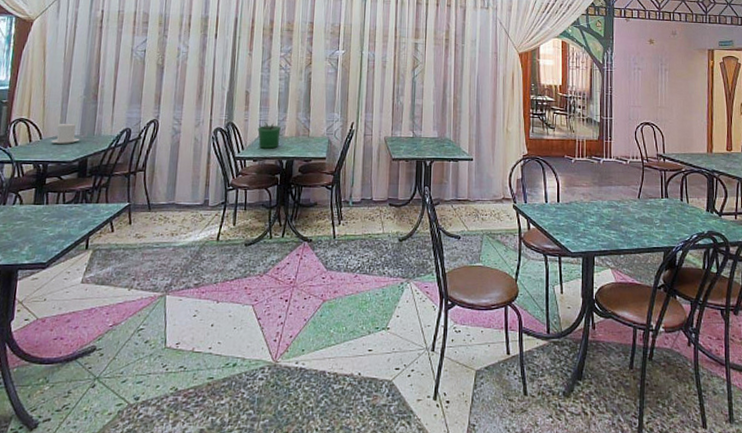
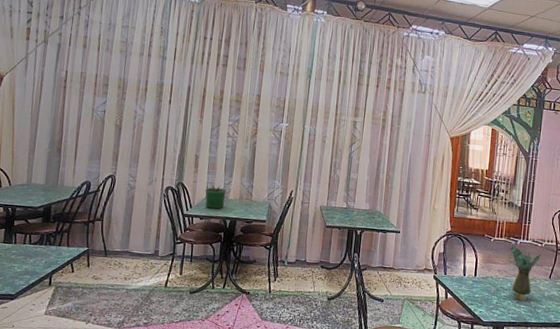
candle: present [51,123,80,145] -> none [19,172,45,192]
vase: none [593,164,627,226] -> present [510,244,541,301]

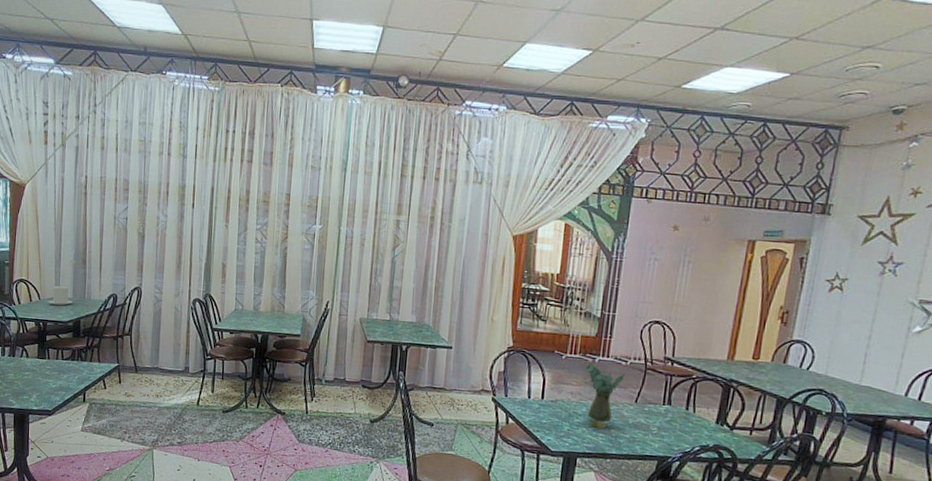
candle: none [19,172,45,192] -> present [48,285,73,306]
planter: present [205,183,231,209] -> none [234,294,261,323]

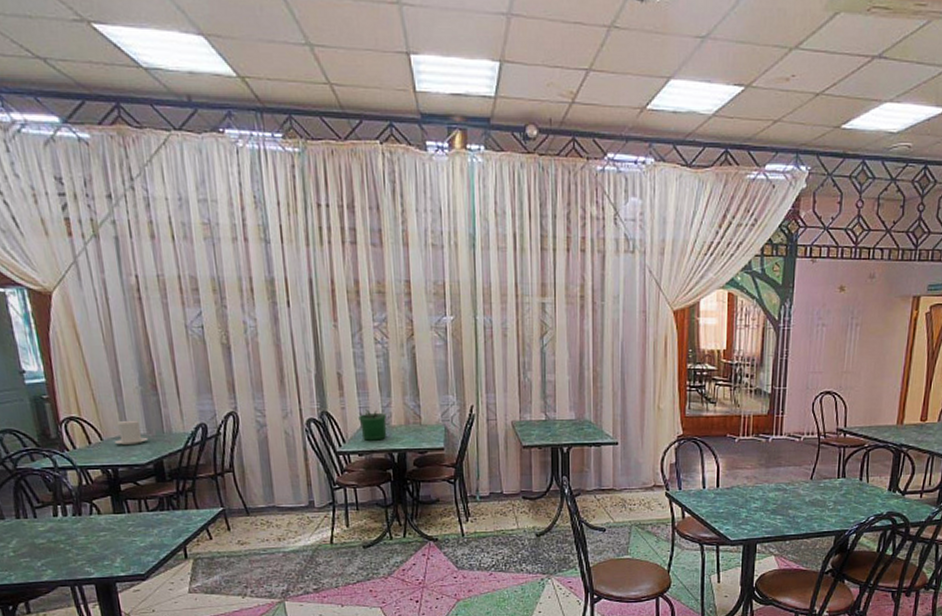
planter: none [234,294,261,323] -> present [358,408,392,441]
vase: present [585,362,625,429] -> none [759,443,799,510]

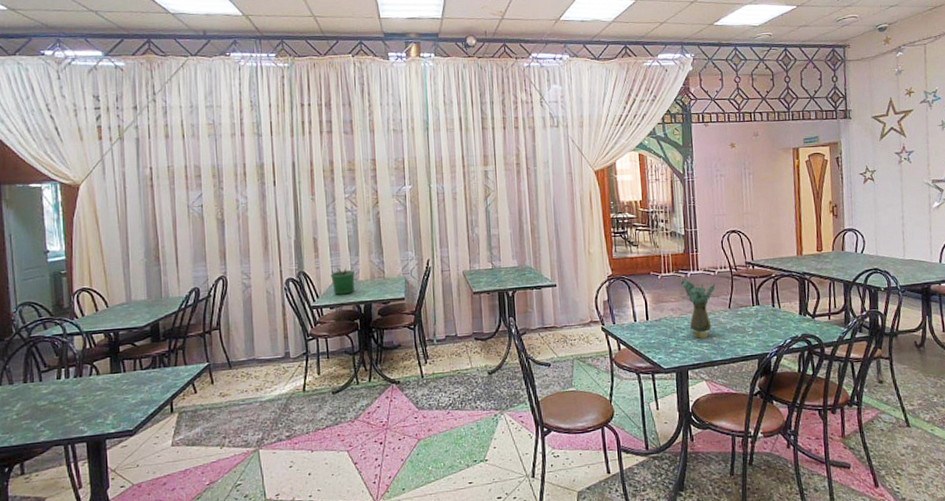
candle: present [114,420,149,446] -> none [118,288,148,311]
vase: none [759,443,799,510] -> present [680,278,716,339]

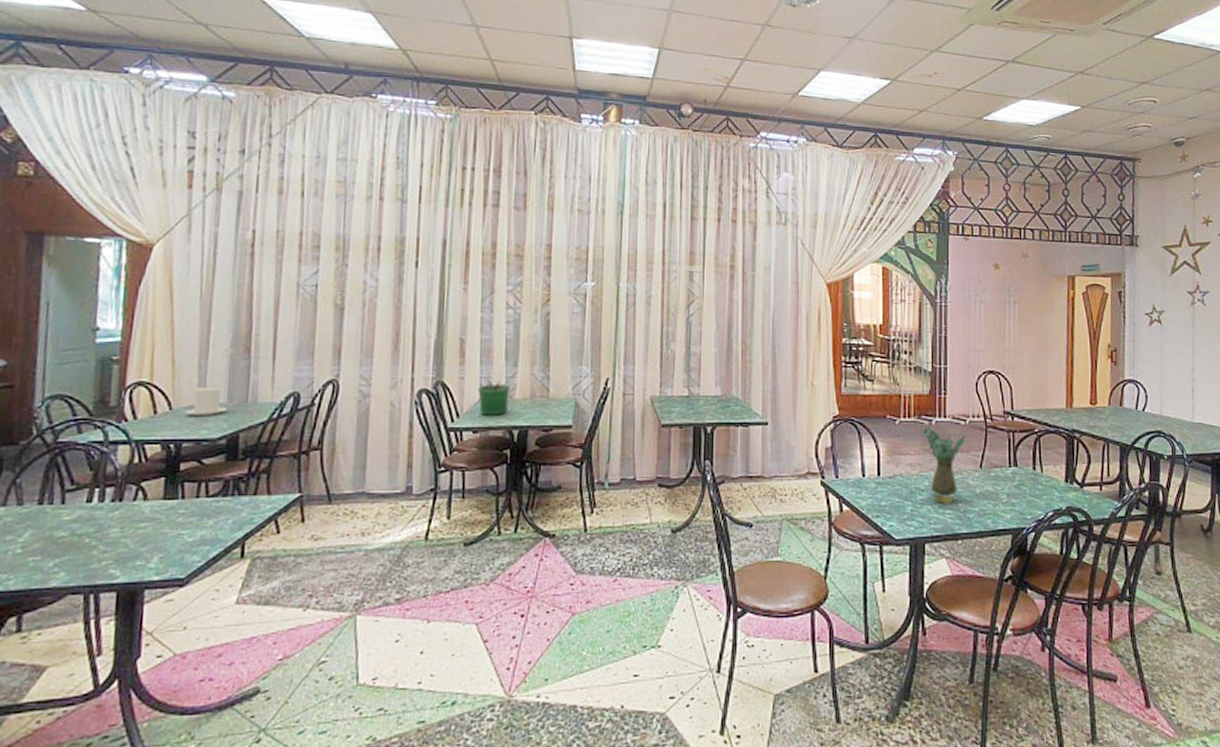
candle: none [118,288,148,311] -> present [185,386,228,417]

